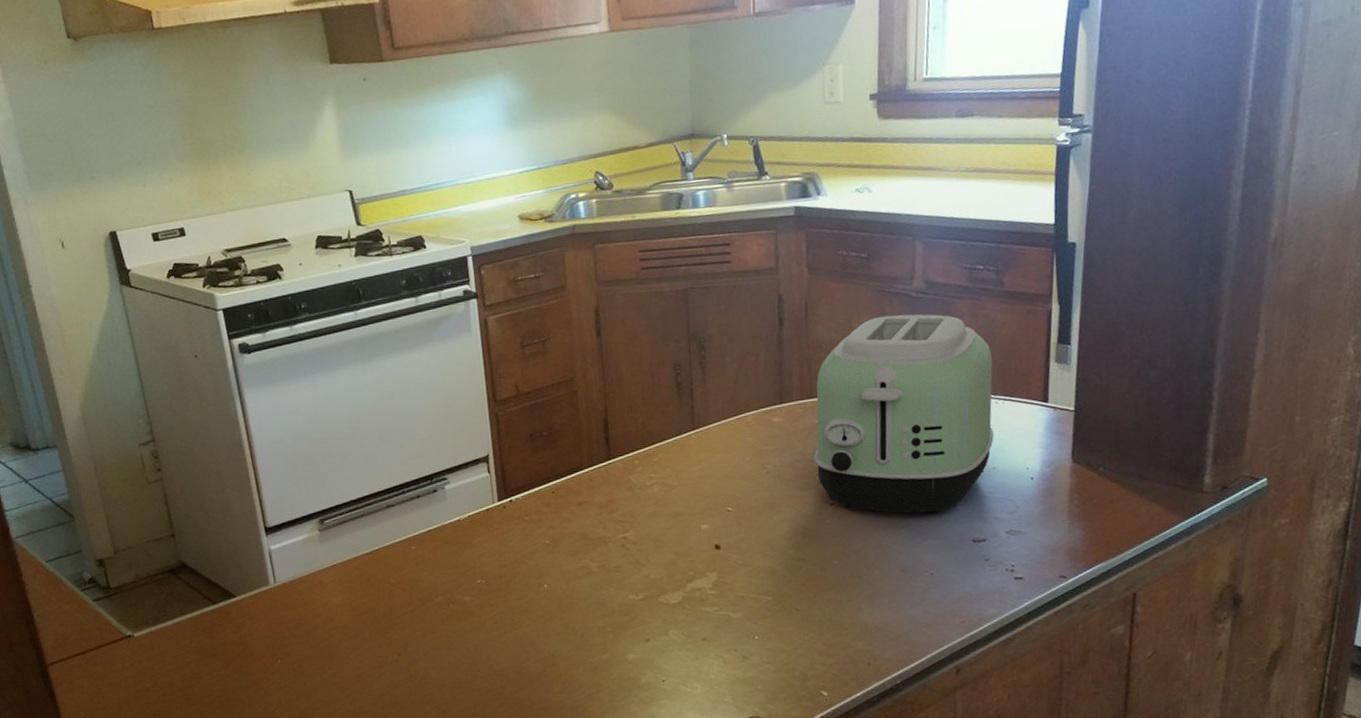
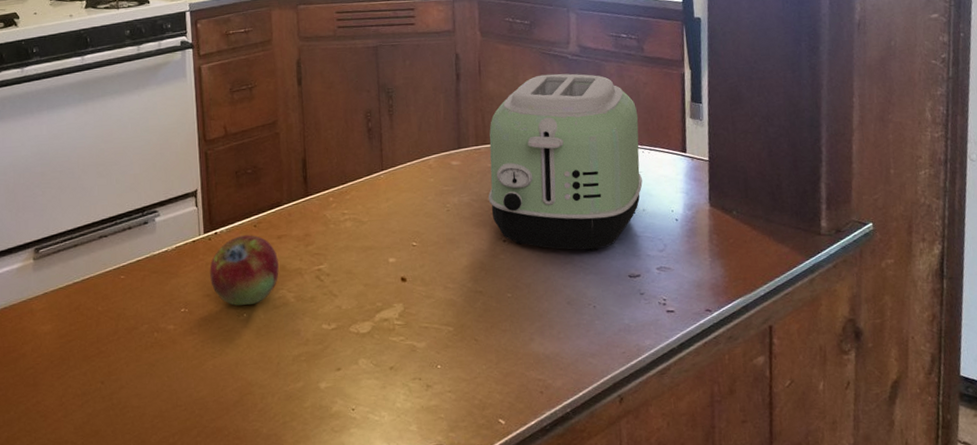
fruit: none [506,502,581,576] -> present [210,235,279,306]

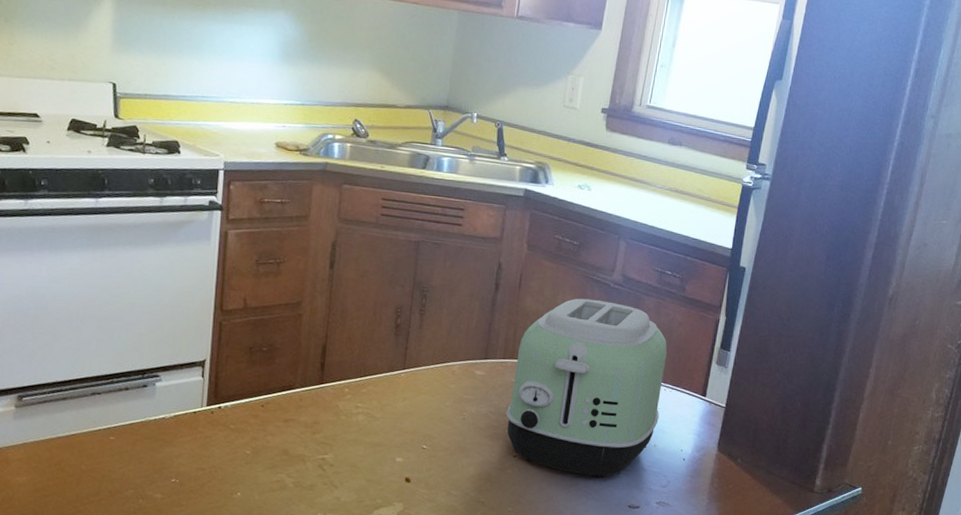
fruit: present [210,235,279,306] -> none [207,413,282,484]

